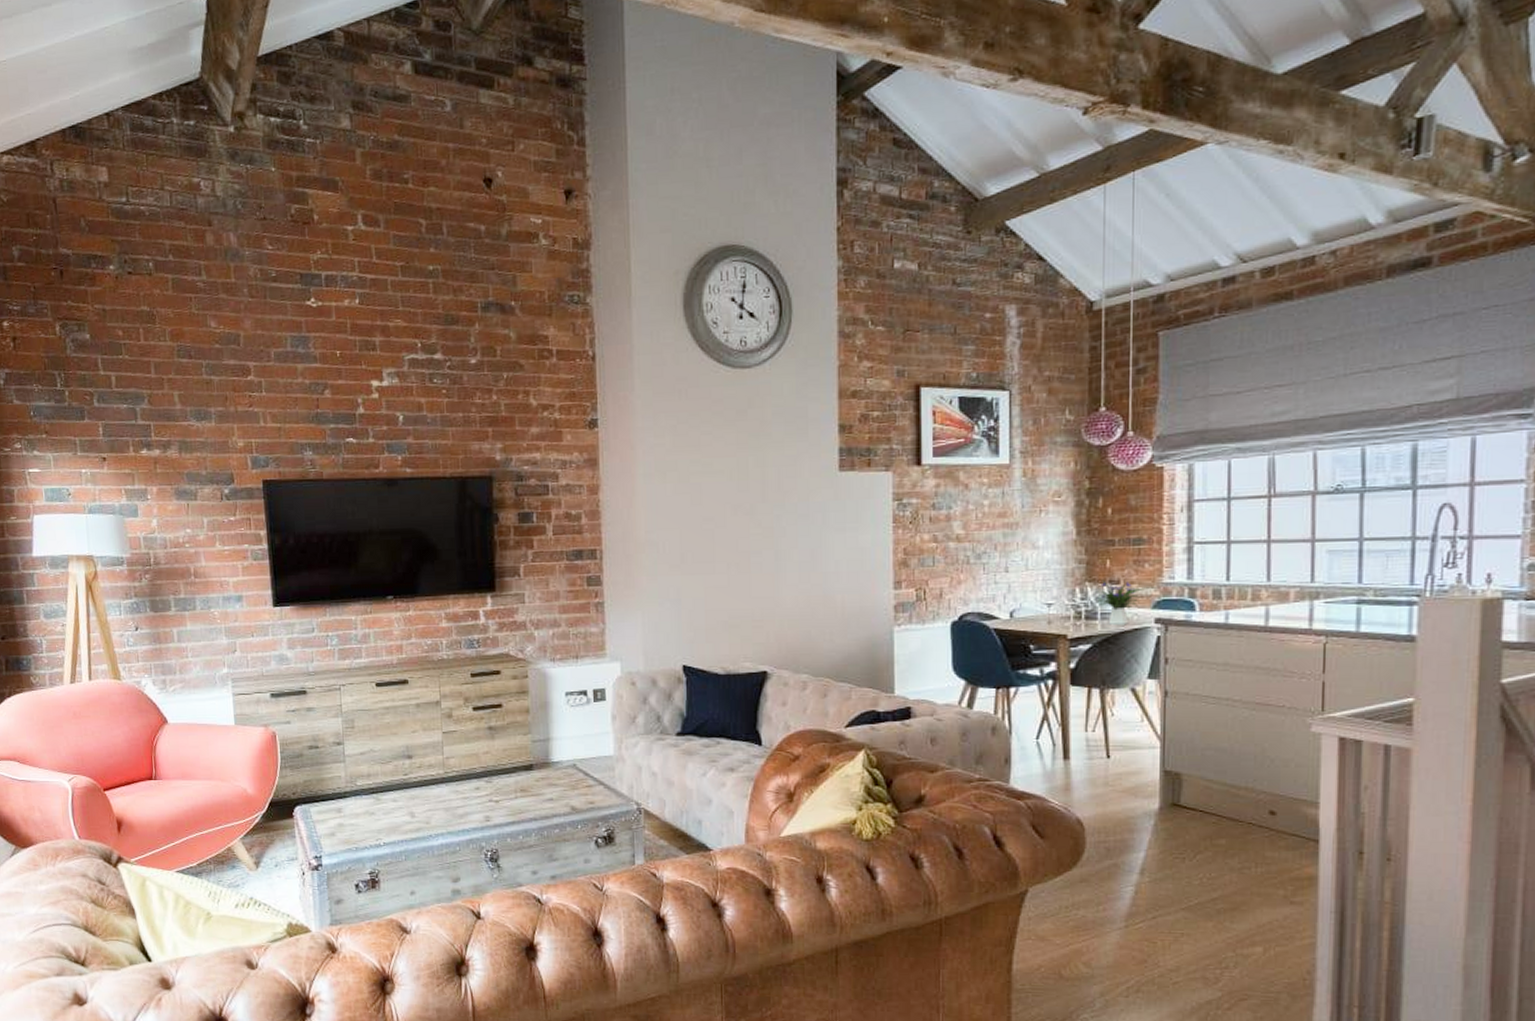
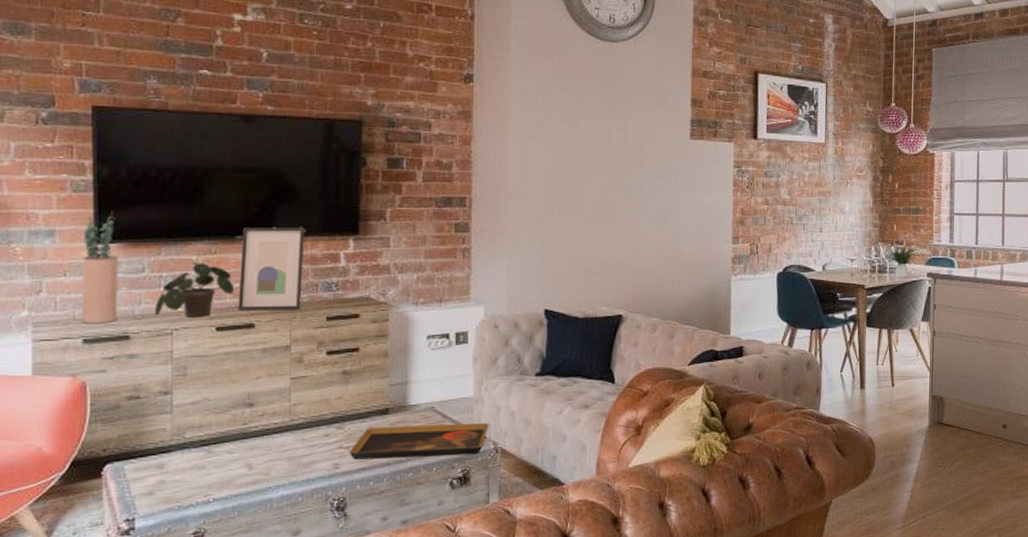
vase: none [265,577,295,680] -> present [82,212,119,324]
potted plant: none [324,621,388,674] -> present [154,261,234,317]
picture frame: none [392,585,448,667] -> present [238,226,306,311]
decorative tray: none [498,782,631,814] -> present [349,422,489,460]

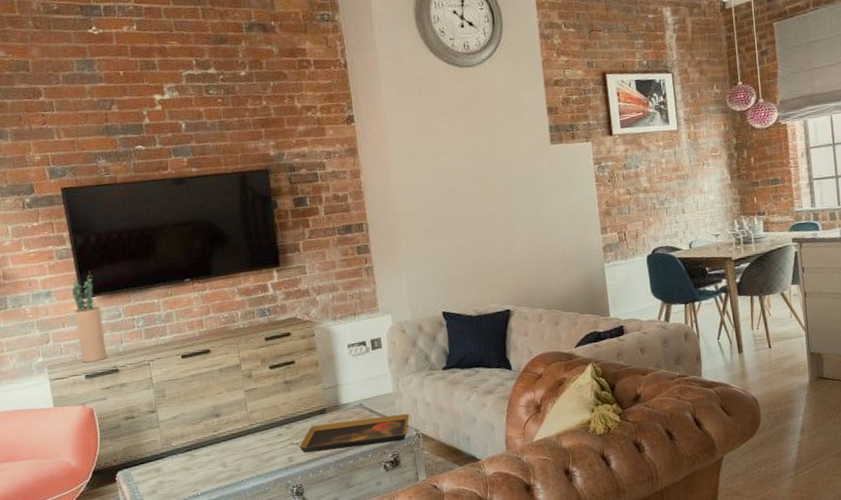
potted plant: present [154,261,234,317] -> none [133,304,190,351]
picture frame: present [238,226,306,311] -> none [189,265,244,339]
flower arrangement: present [886,240,919,277] -> none [749,212,782,246]

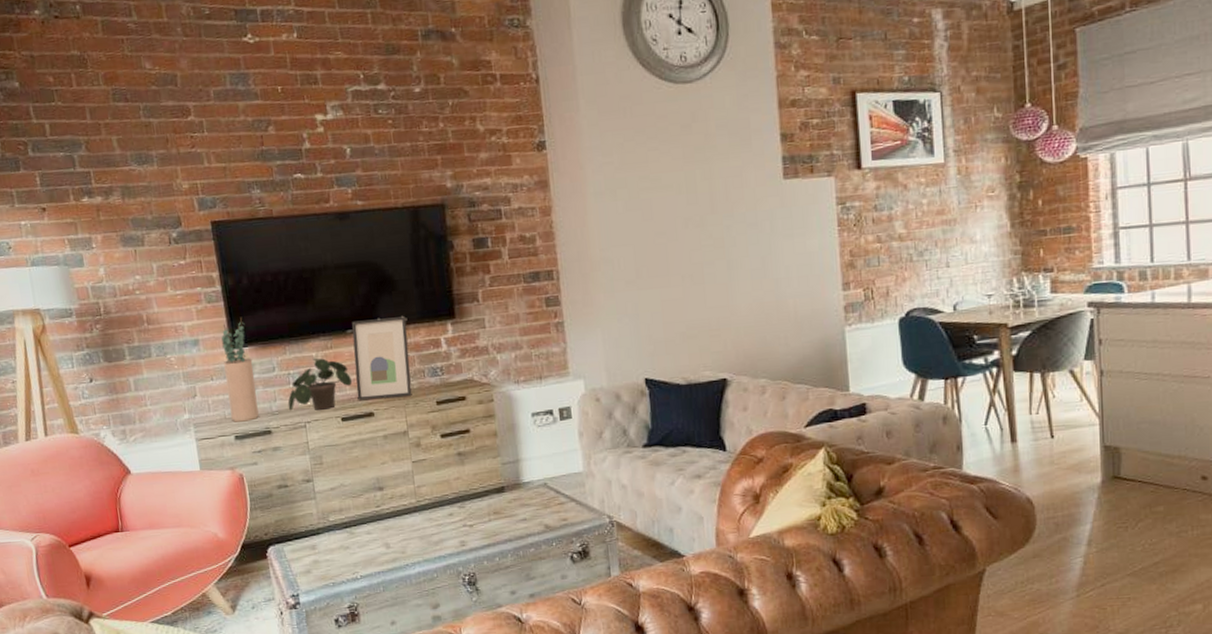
potted plant: none [133,304,190,351] -> present [287,358,352,411]
picture frame: none [189,265,244,339] -> present [352,315,412,400]
decorative tray: present [299,413,410,453] -> none [472,496,602,537]

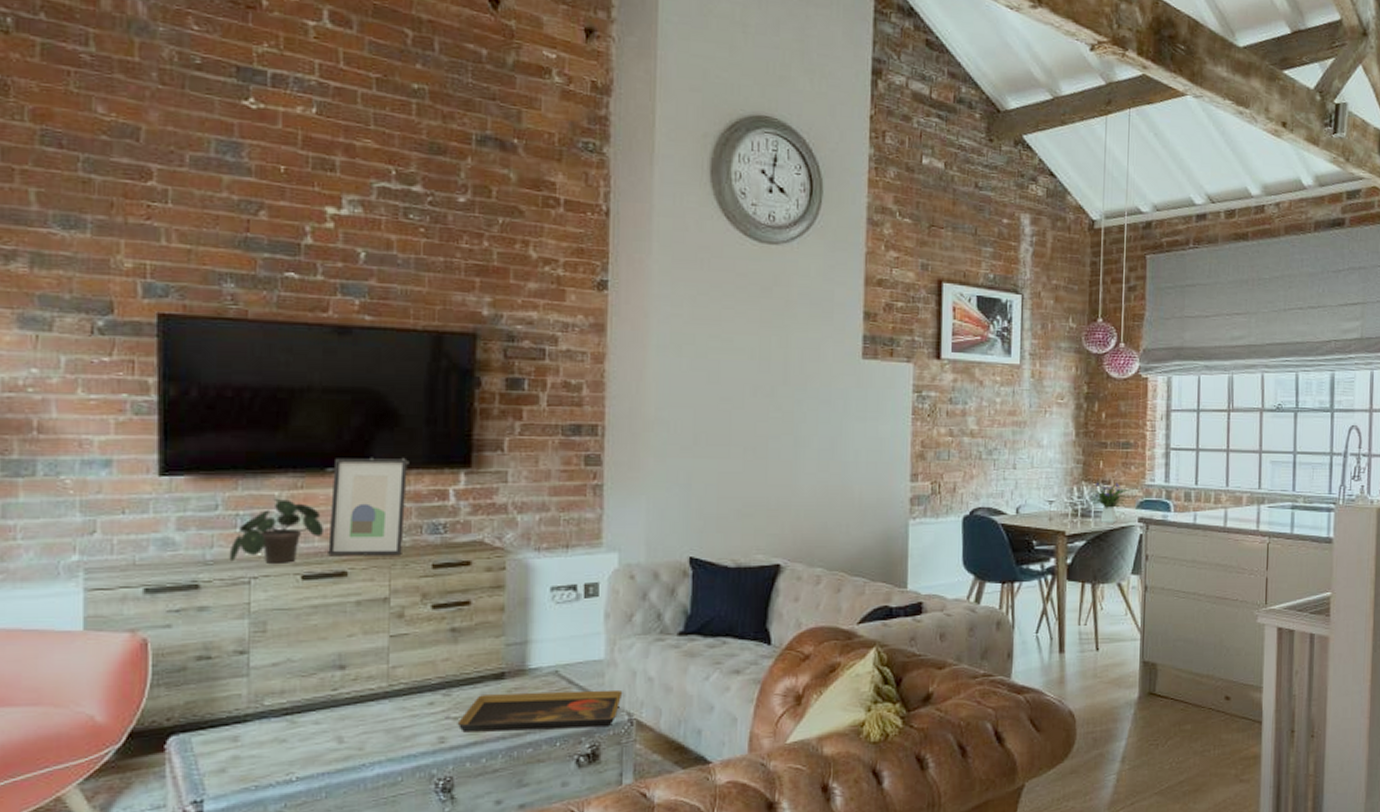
vase: present [221,318,259,423] -> none [143,438,187,571]
decorative tray: none [472,496,602,537] -> present [457,689,623,733]
flower arrangement: none [1031,268,1075,311] -> present [1090,479,1129,522]

